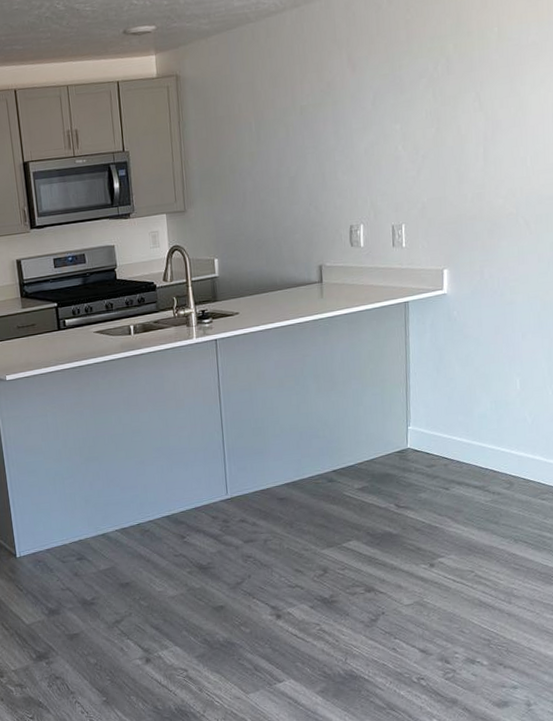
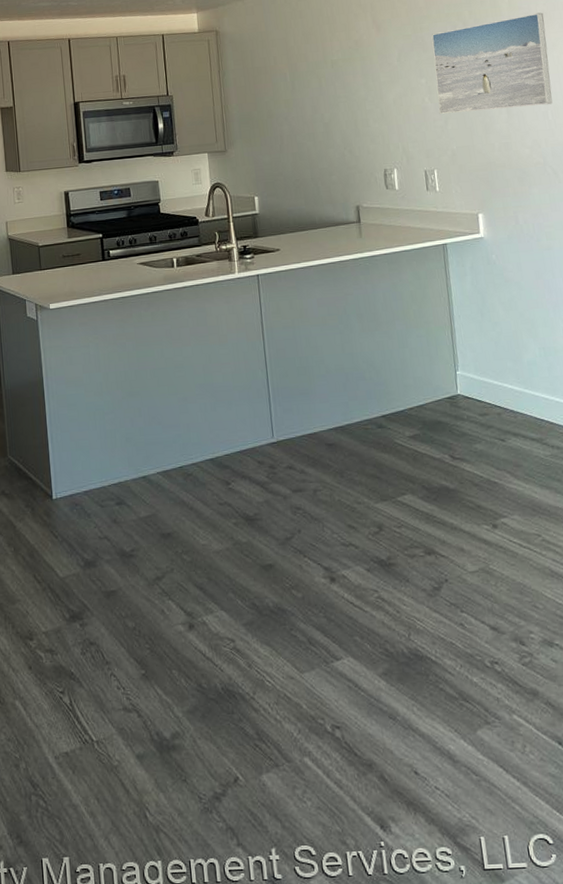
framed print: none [410,43,535,163] -> present [431,12,553,114]

